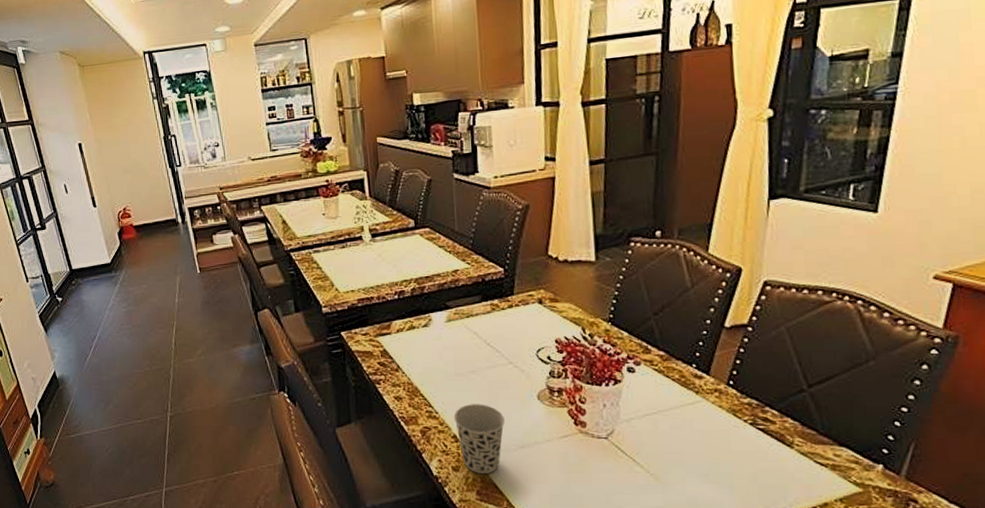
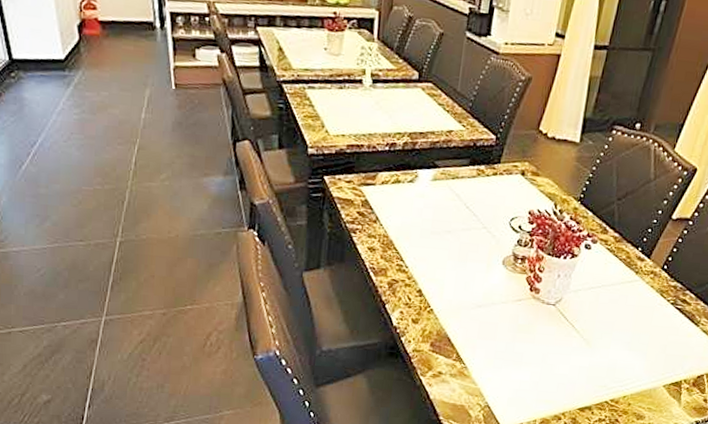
cup: present [453,404,505,473] -> none [422,262,469,328]

